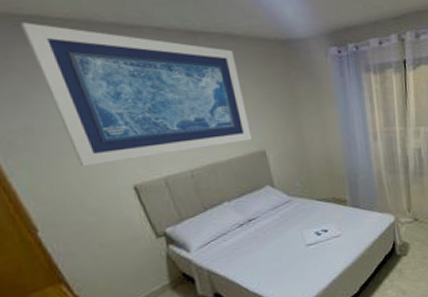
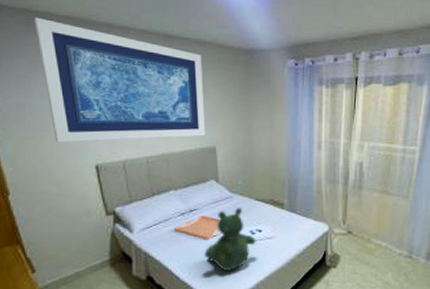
serving tray: none [235,223,286,248] -> present [174,216,222,241]
teddy bear: none [271,210,323,276] -> present [204,208,256,272]

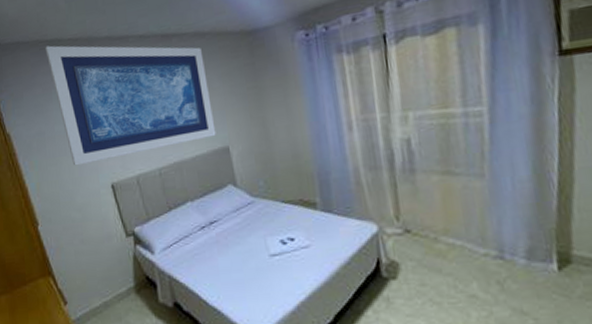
serving tray: present [174,216,222,241] -> none [196,227,248,256]
teddy bear: present [204,208,256,272] -> none [231,214,290,293]

